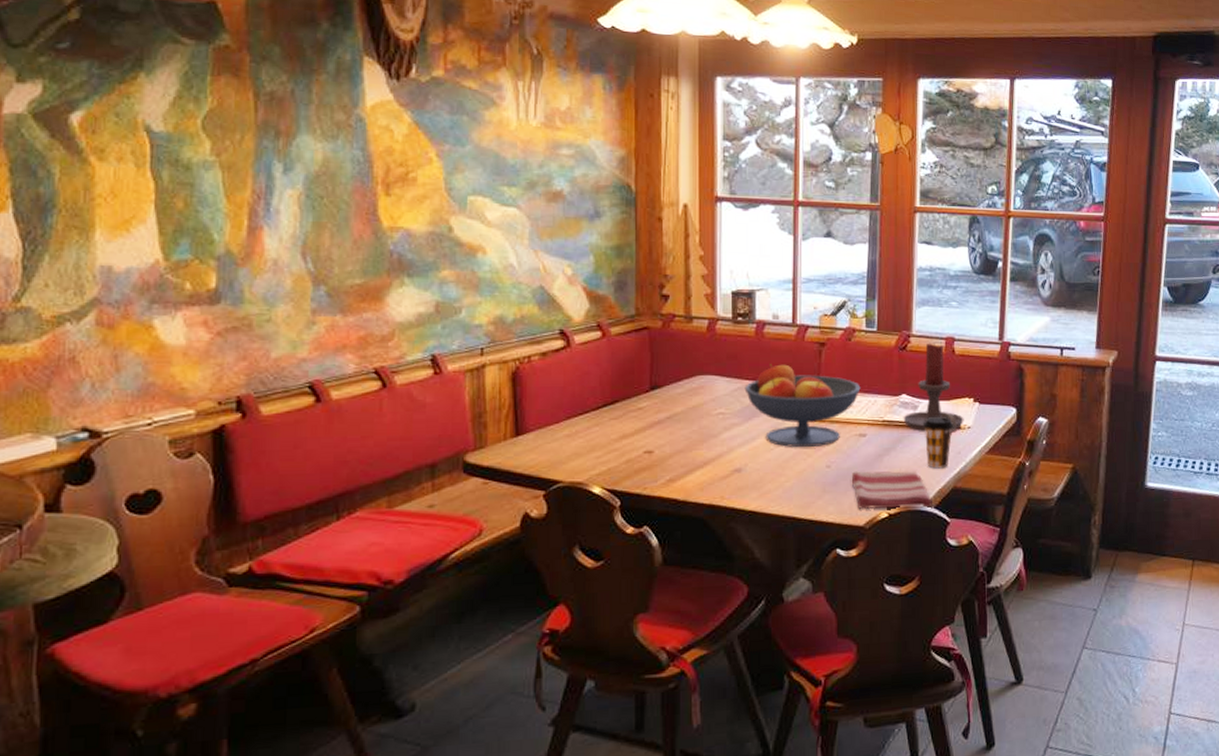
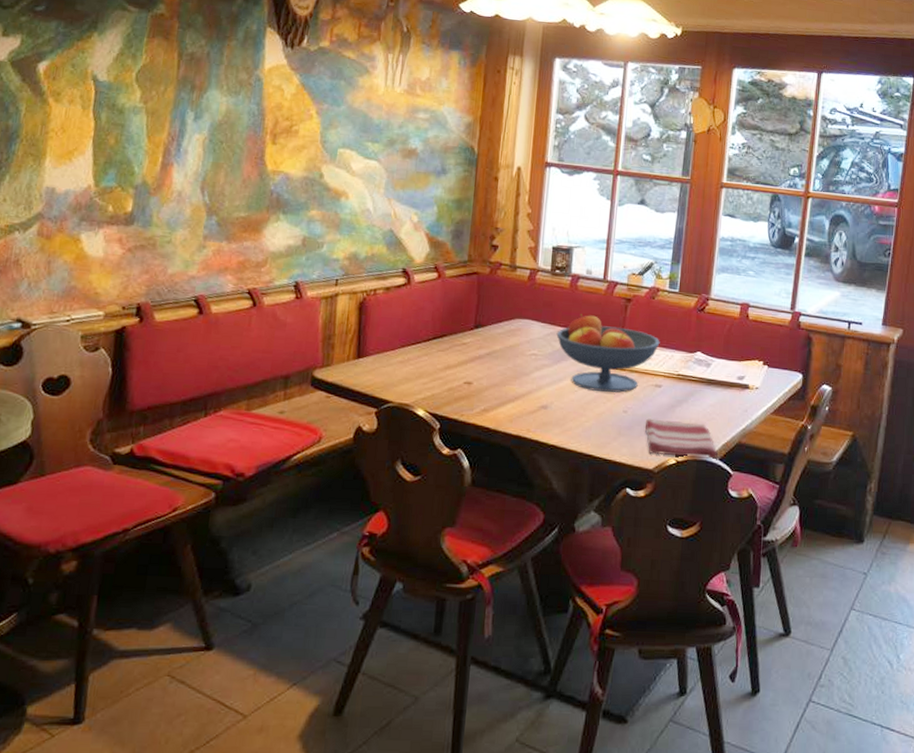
candle holder: present [903,343,964,431] -> none [696,306,753,391]
coffee cup: present [924,416,954,469] -> none [715,374,743,424]

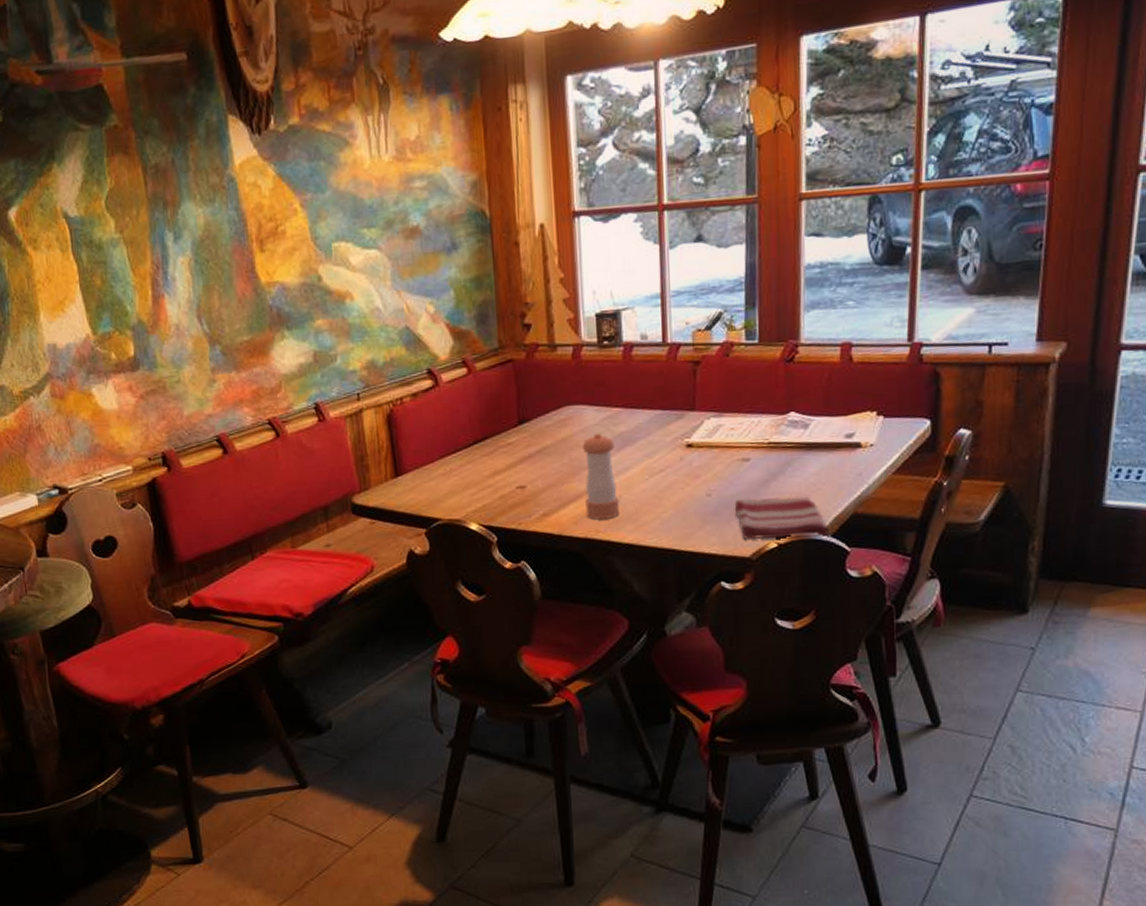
pepper shaker: none [521,345,553,421] -> present [582,433,619,519]
fruit bowl: present [556,313,660,393] -> none [614,387,742,476]

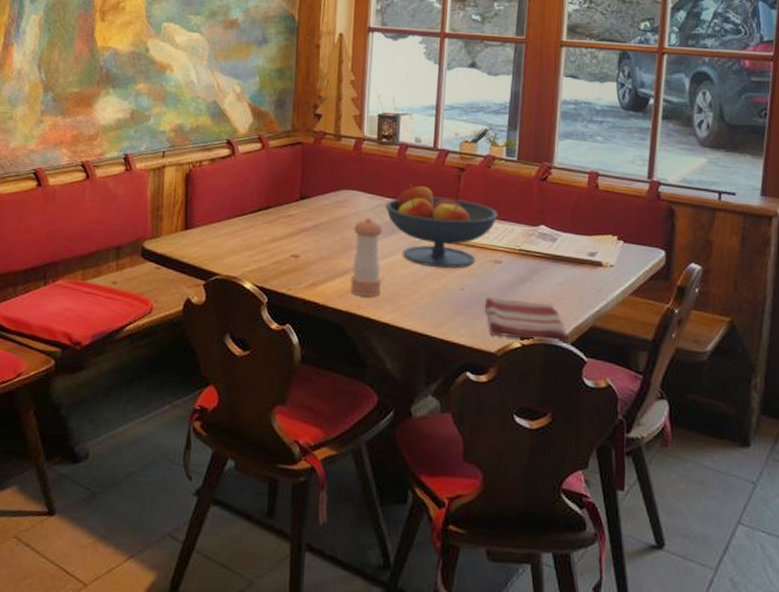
fruit bowl: none [614,387,742,476] -> present [385,183,498,268]

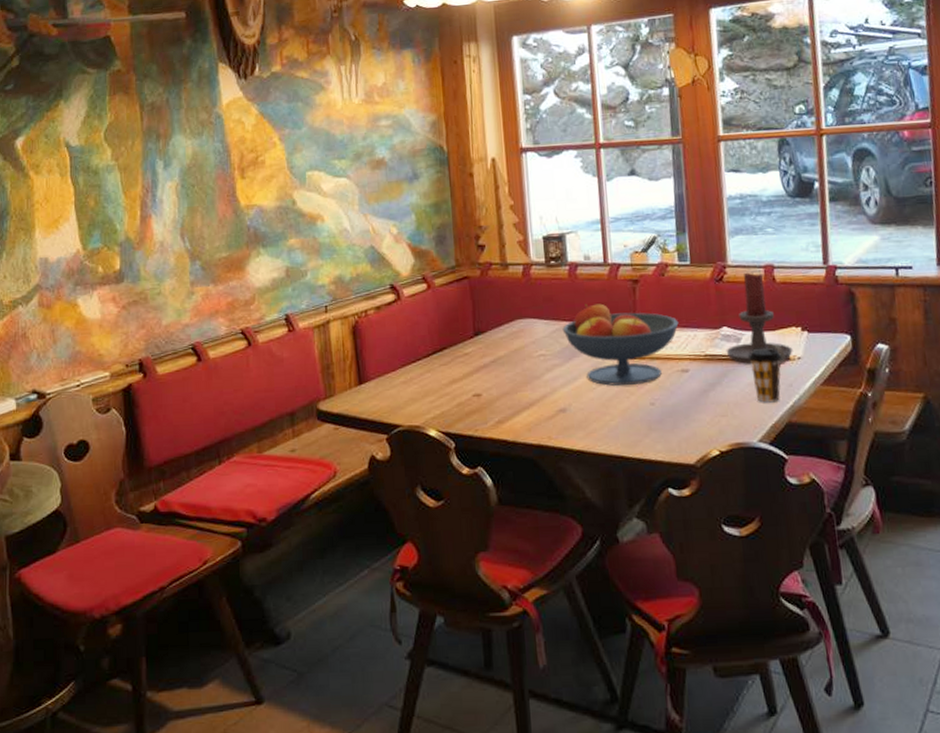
pepper shaker: present [350,217,383,297] -> none [533,344,570,427]
dish towel: present [485,297,570,343] -> none [678,406,768,447]
candle holder: none [540,176,606,268] -> present [726,272,793,364]
coffee cup: none [562,250,595,305] -> present [748,347,783,403]

